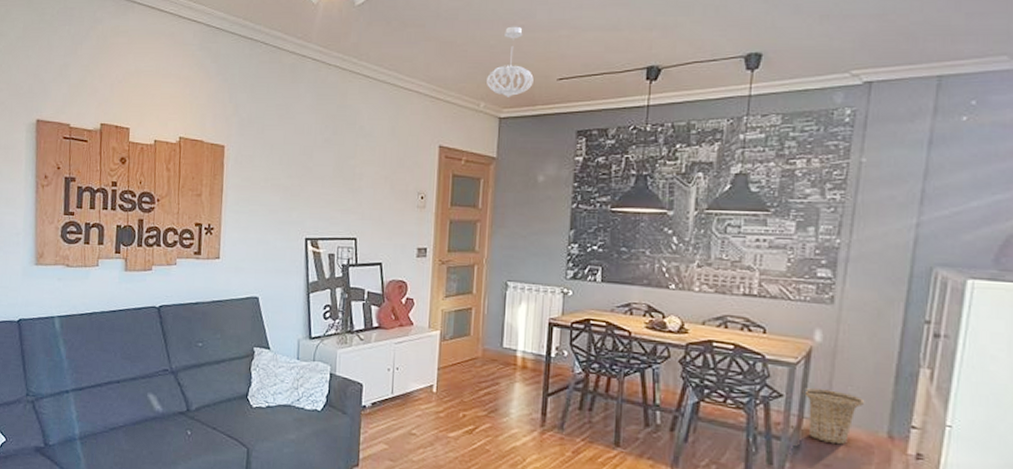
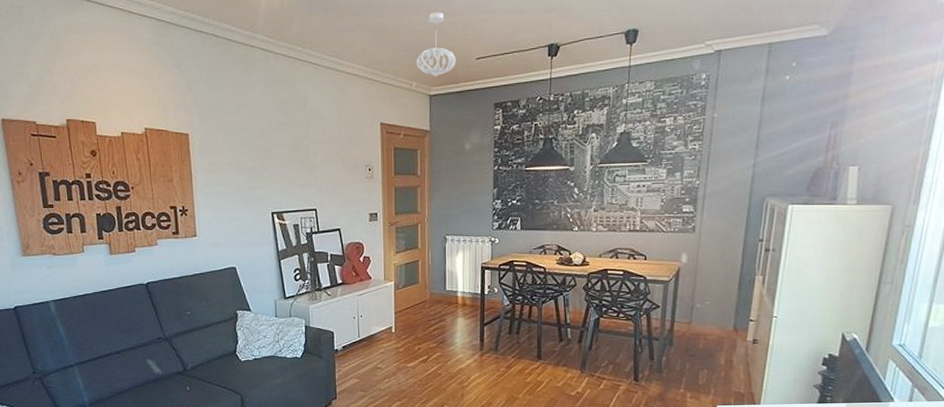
basket: present [802,388,865,445] -> none [674,299,718,339]

